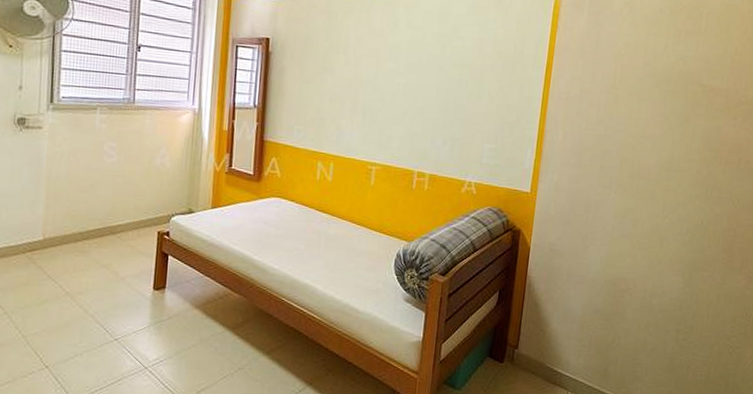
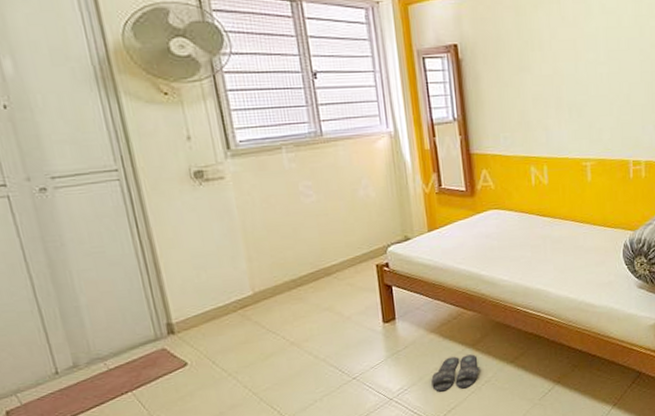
slippers: none [187,336,236,372] -> present [431,354,480,392]

